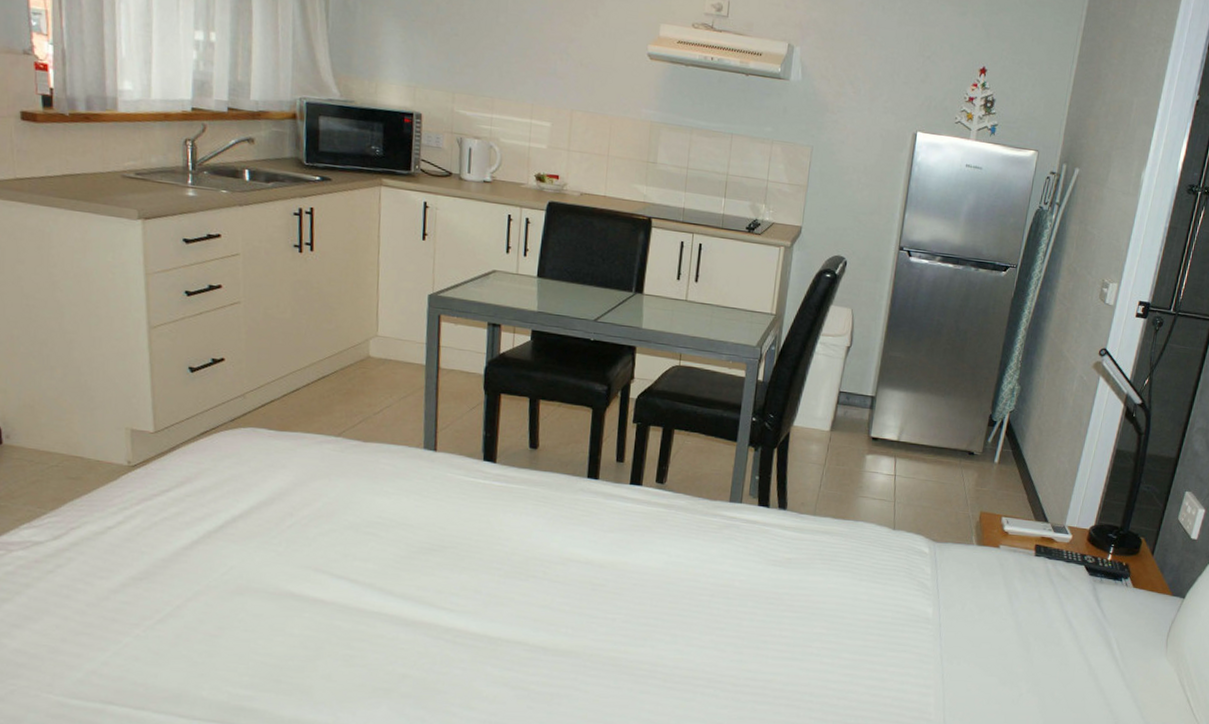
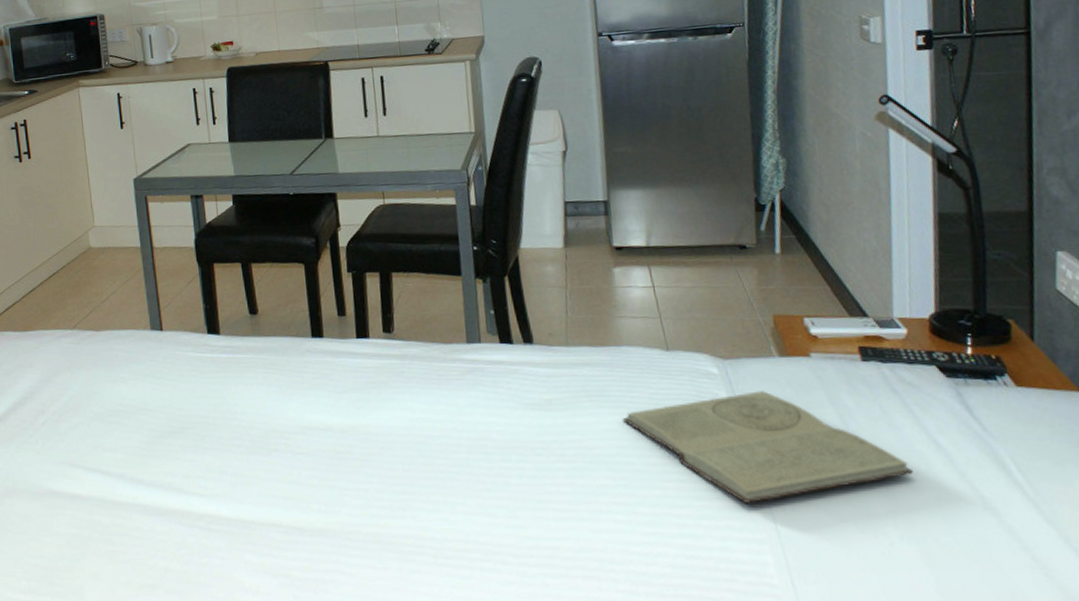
book: none [845,570,1050,657] -> present [622,391,914,503]

